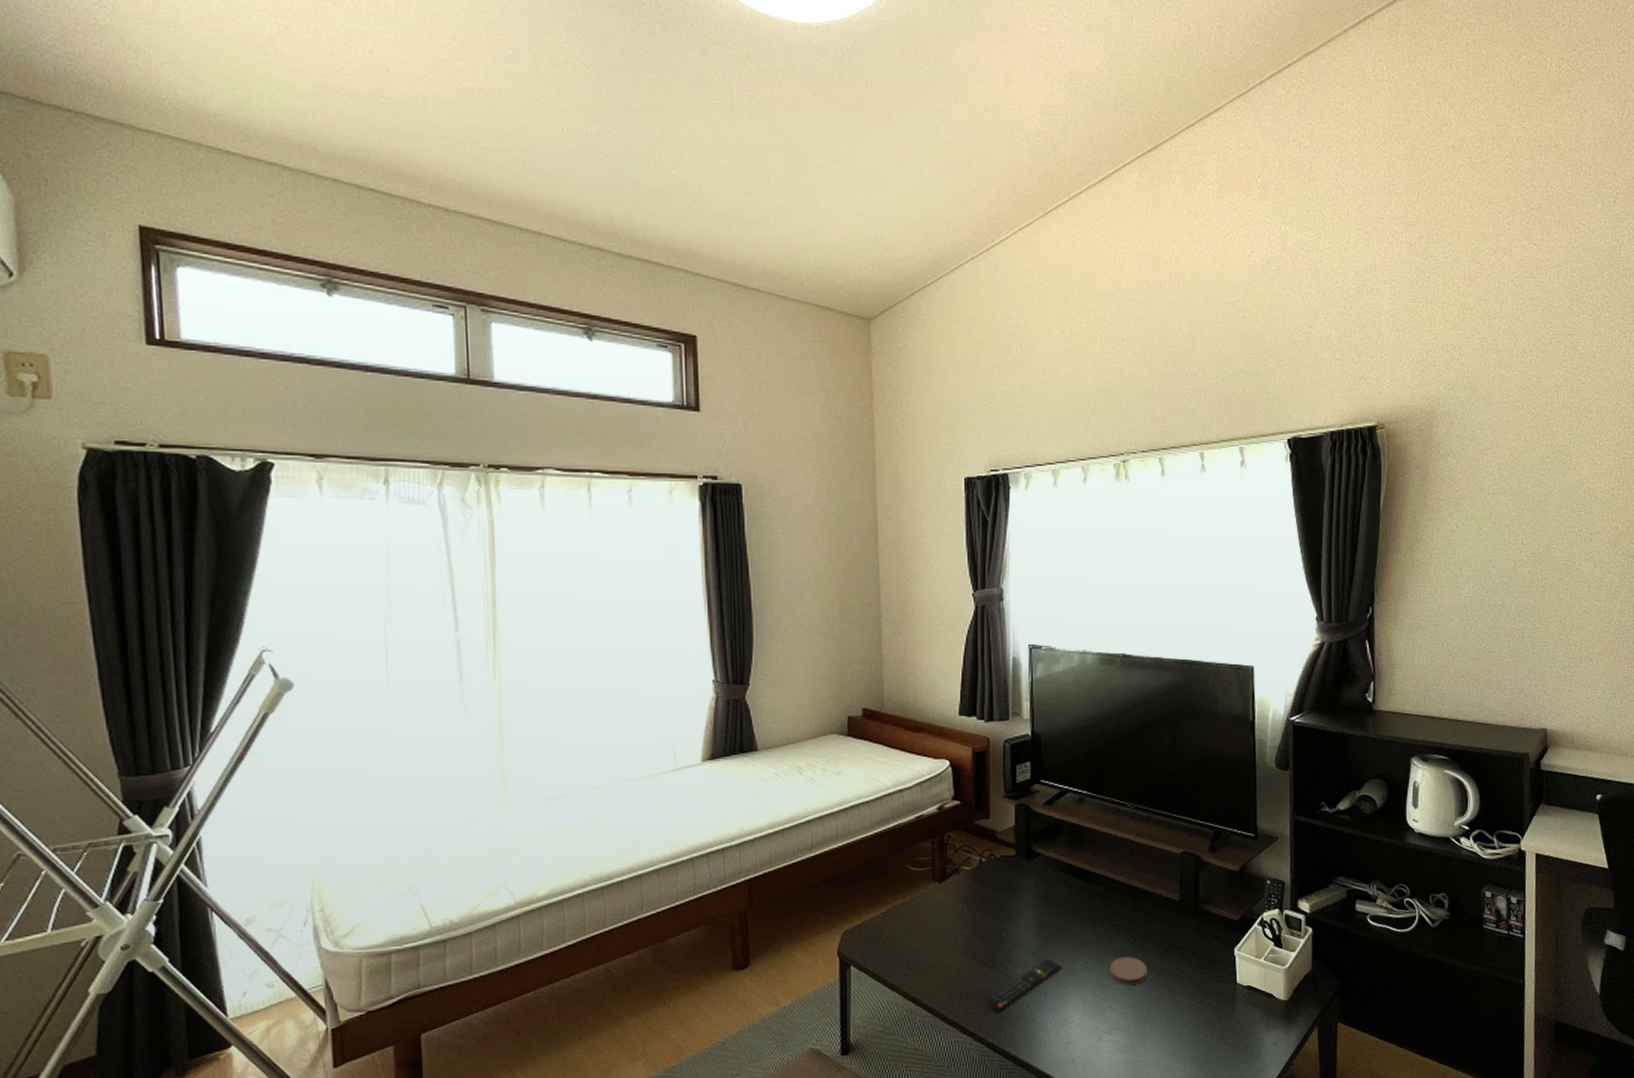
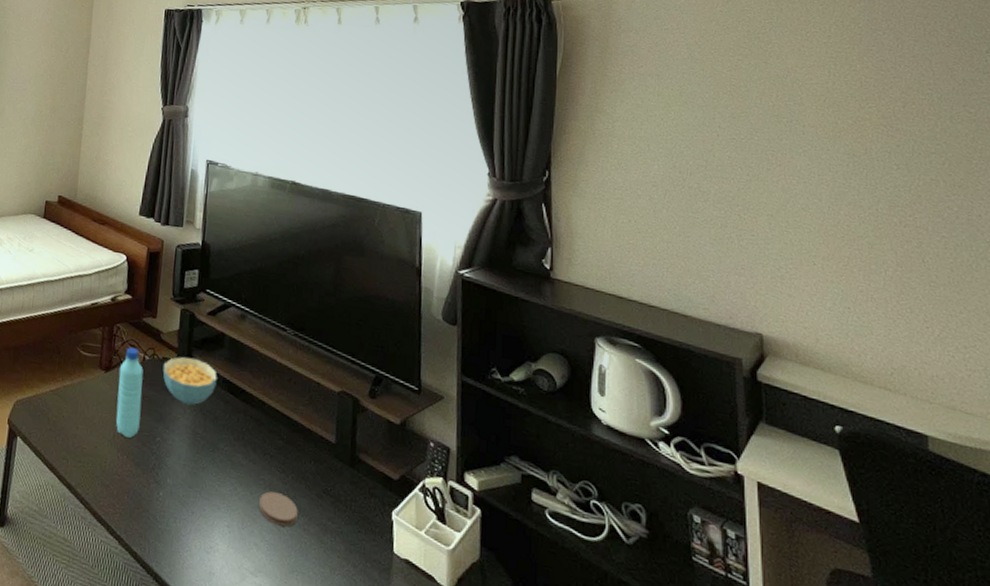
water bottle: none [955,853,983,941] -> present [116,347,144,438]
remote control: present [985,958,1063,1014] -> none [134,474,212,522]
cereal bowl: none [1001,850,1059,897] -> present [162,356,217,405]

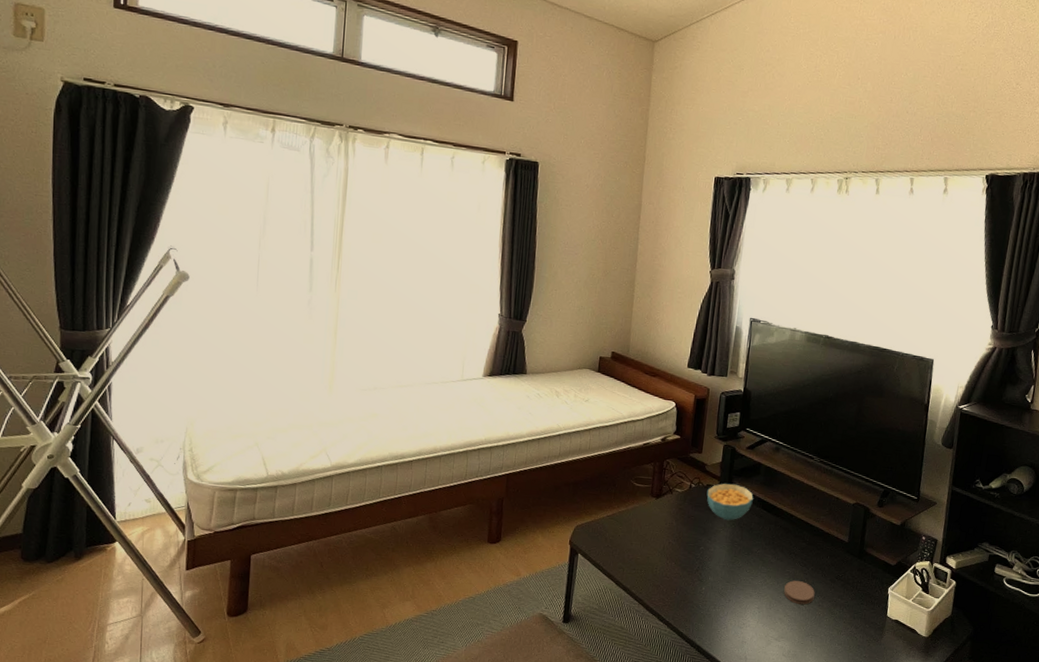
water bottle: present [116,347,144,438] -> none [665,478,690,549]

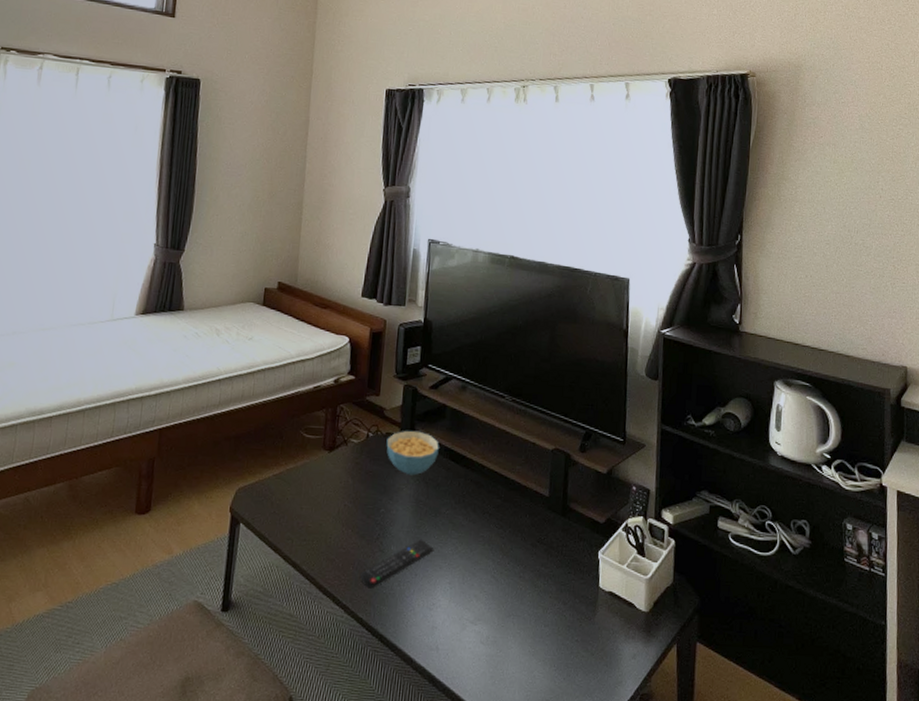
remote control: none [681,572,746,610] -> present [359,538,434,589]
coaster: present [784,580,815,605] -> none [478,547,514,577]

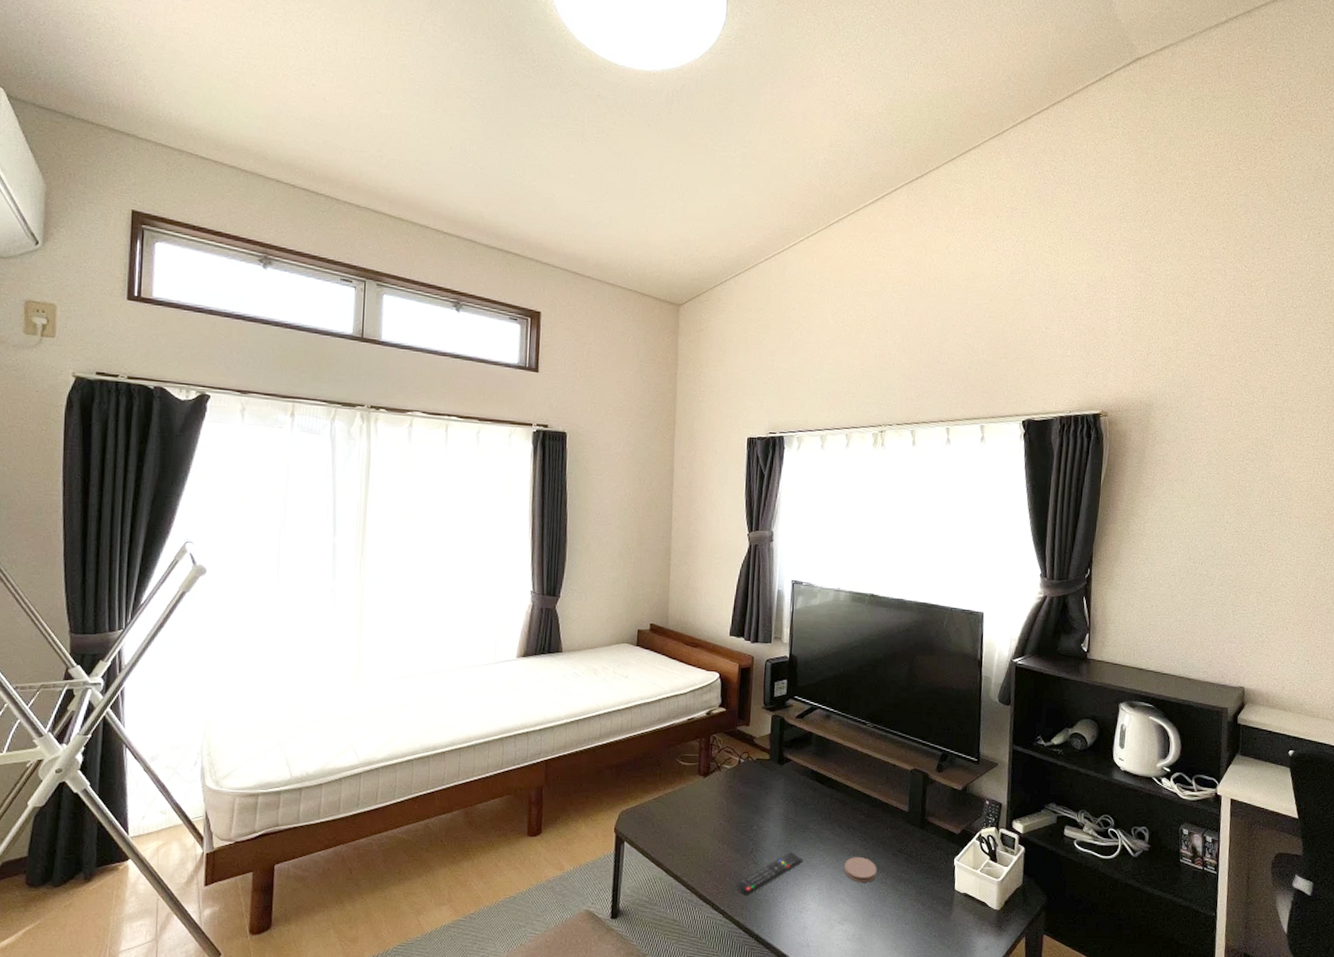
cereal bowl: present [386,430,439,476] -> none [757,756,806,796]
coaster: none [478,547,514,577] -> present [844,857,877,883]

